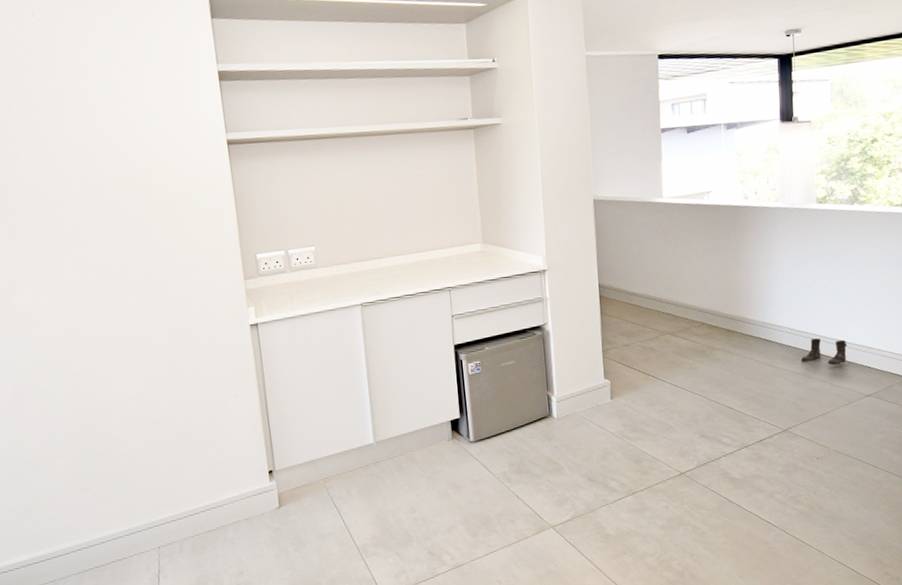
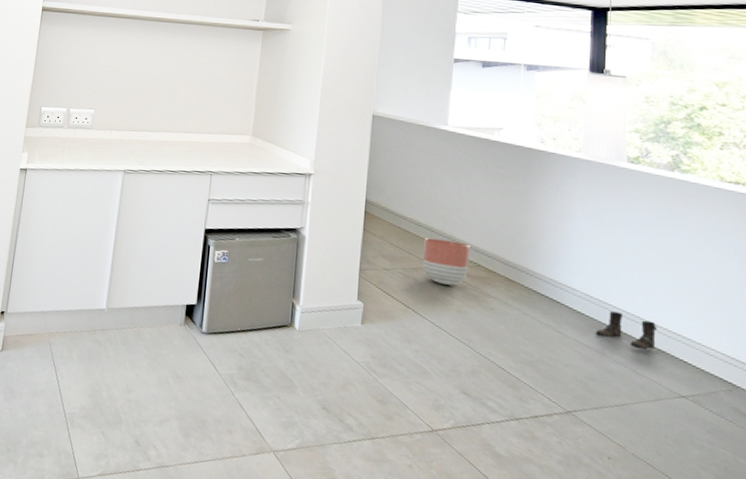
planter: none [655,306,696,348] -> present [423,238,470,286]

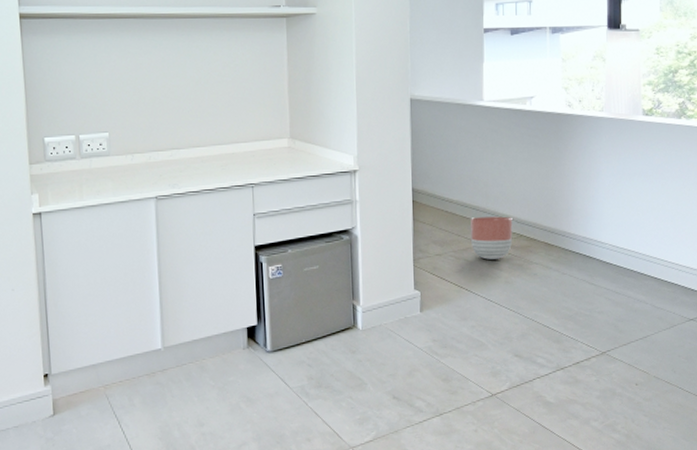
boots: present [596,311,658,350] -> none [623,257,671,286]

